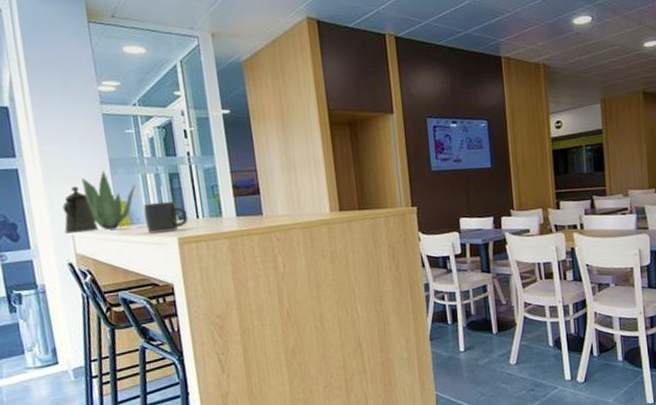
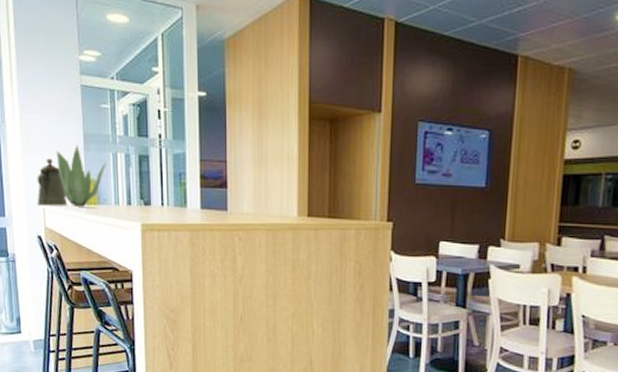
mug: present [143,202,188,234] -> none [111,184,152,216]

